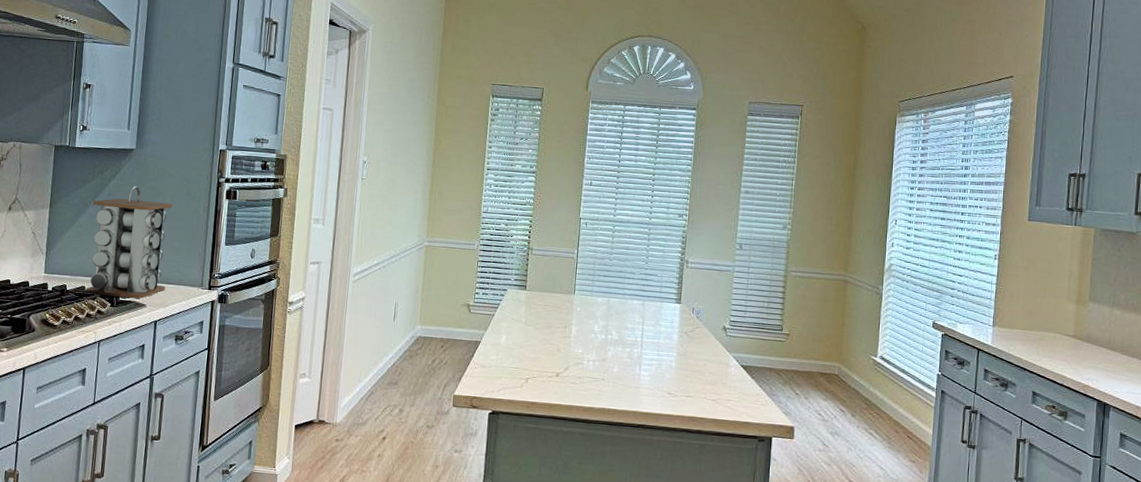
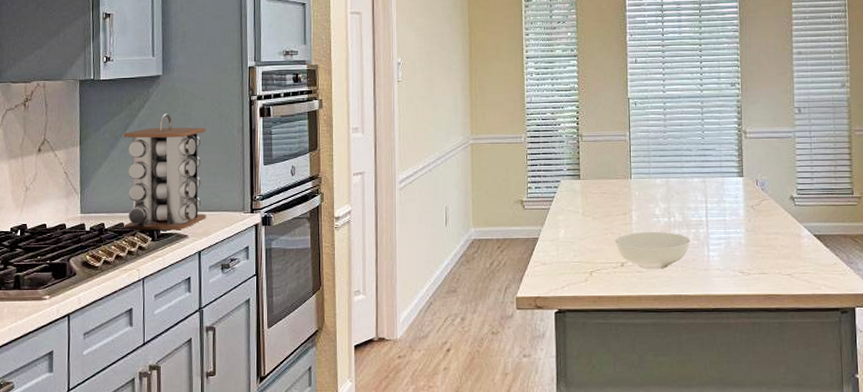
bowl: none [553,345,624,383] -> present [615,231,690,270]

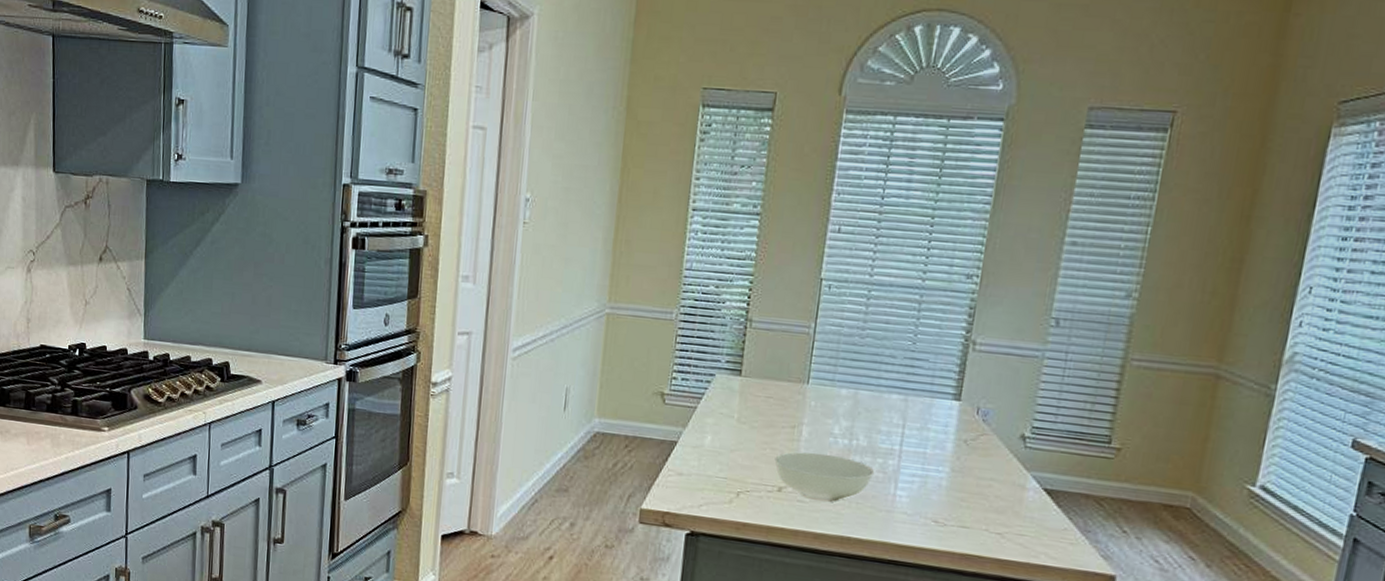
spice rack: present [123,113,206,231] -> none [191,231,289,373]

